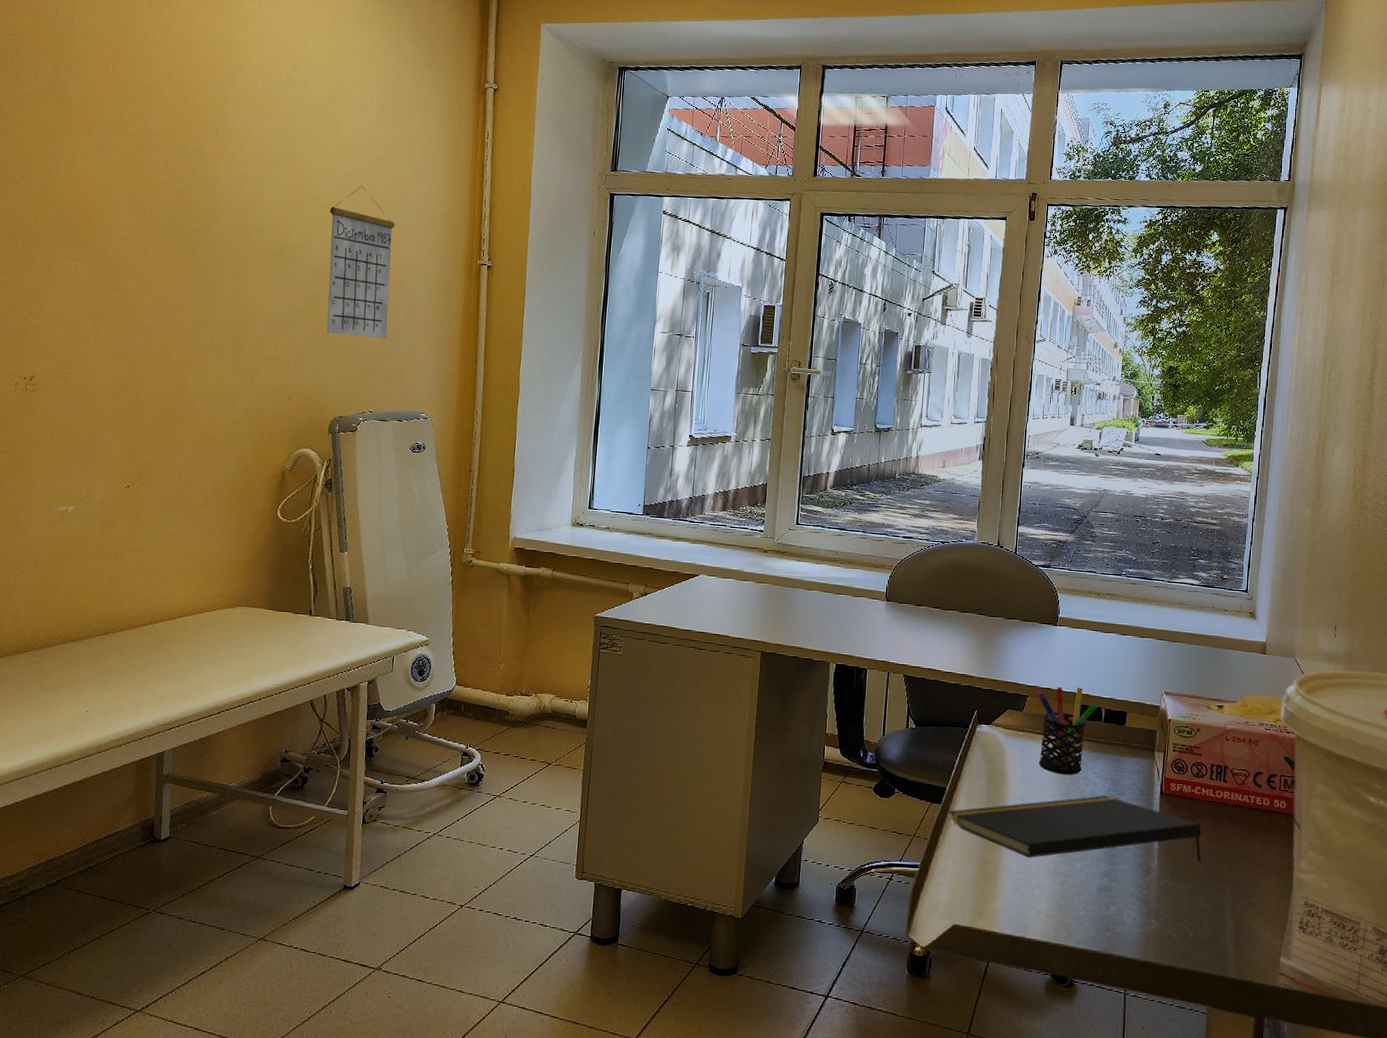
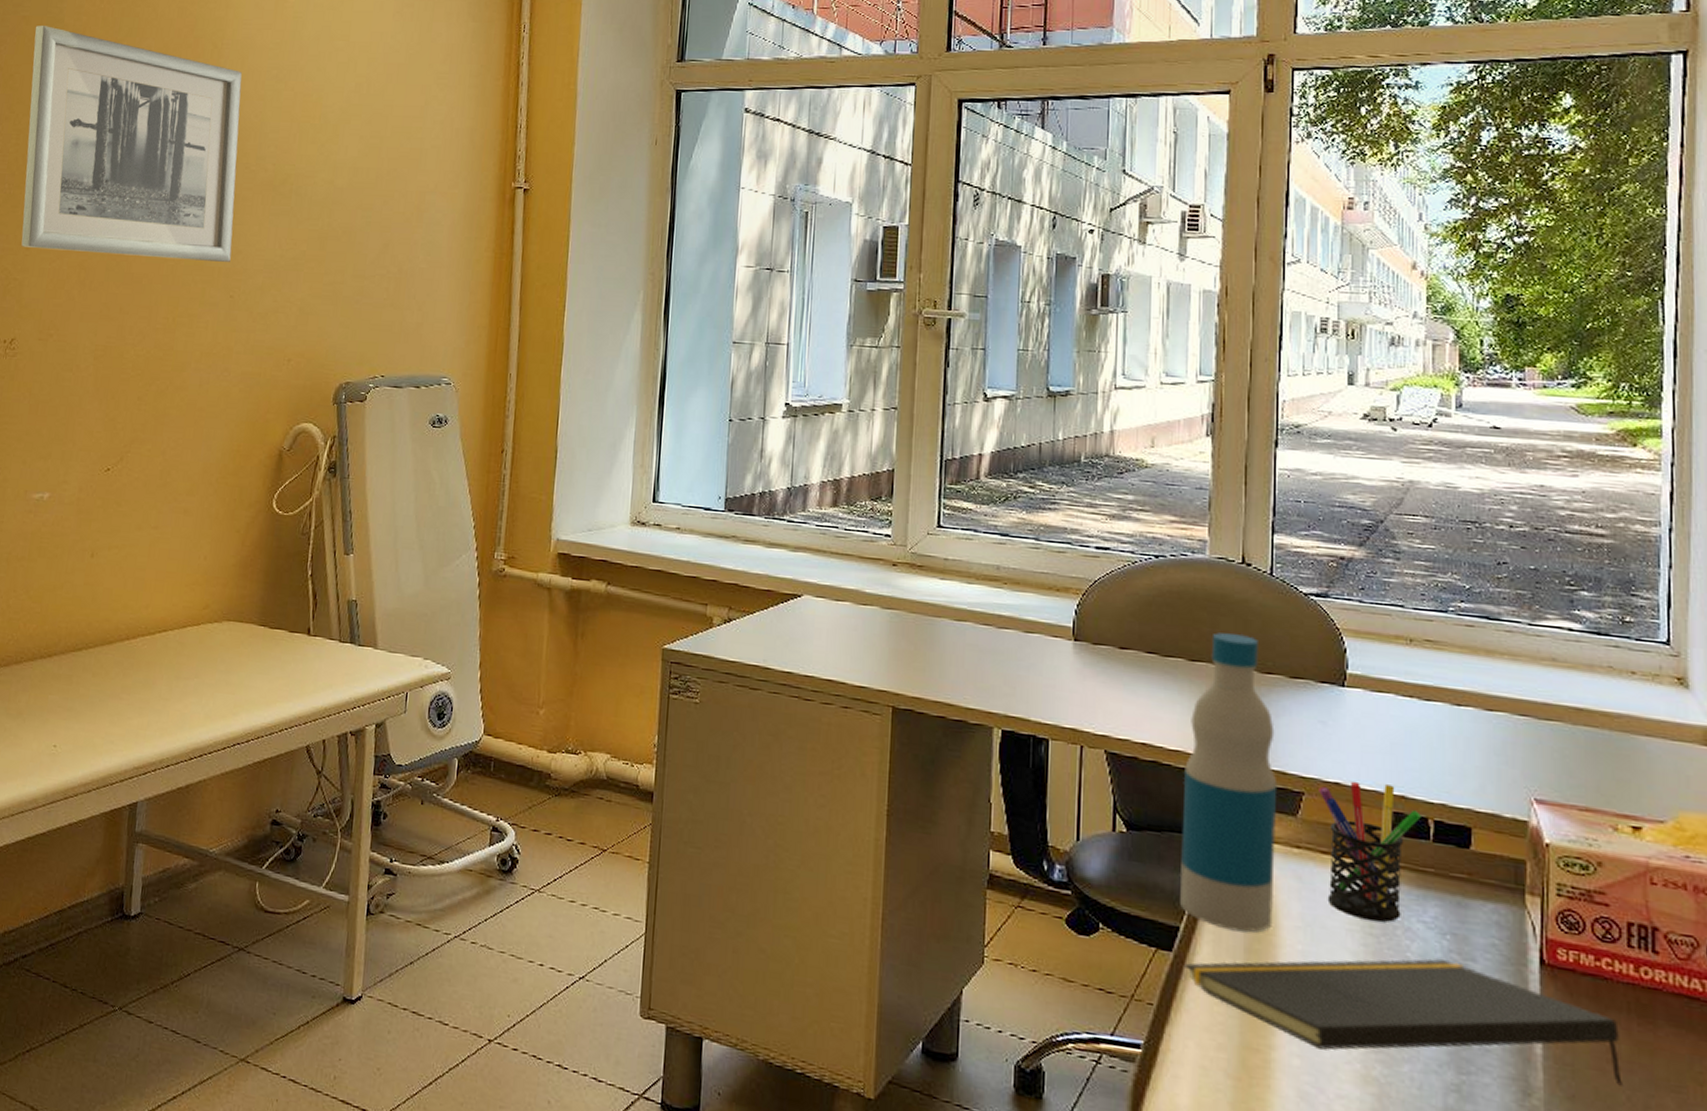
wall art: none [37,102,242,316] -> present [21,26,242,262]
calendar: present [326,185,395,338] -> none [333,98,414,284]
bottle: none [947,593,1012,788] -> present [1180,632,1278,933]

